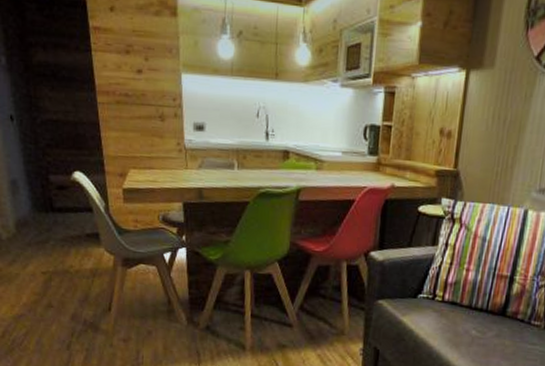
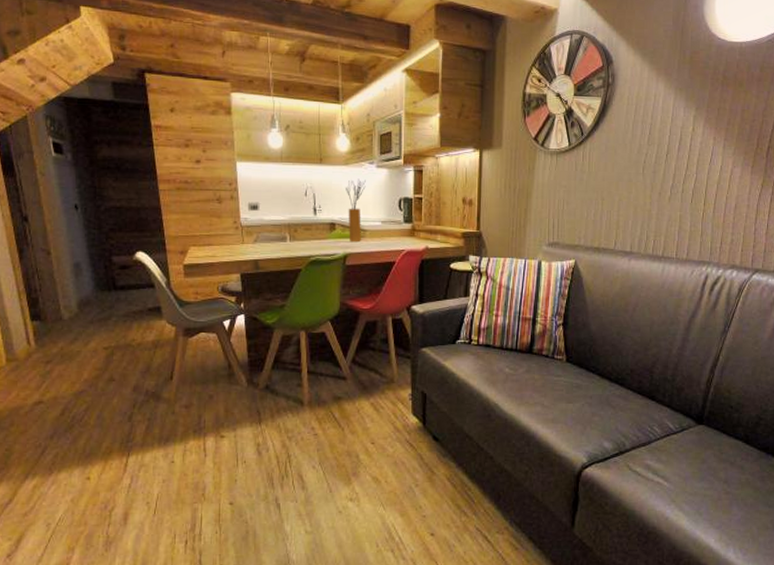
vase: none [303,99,327,175] -> present [346,178,366,243]

